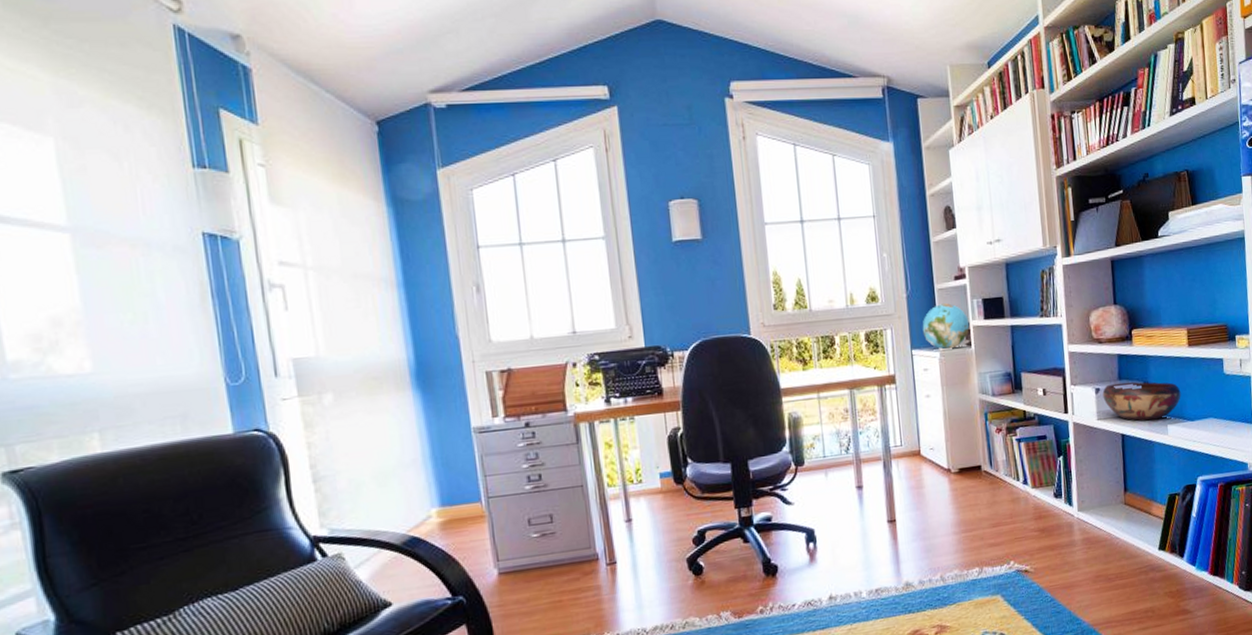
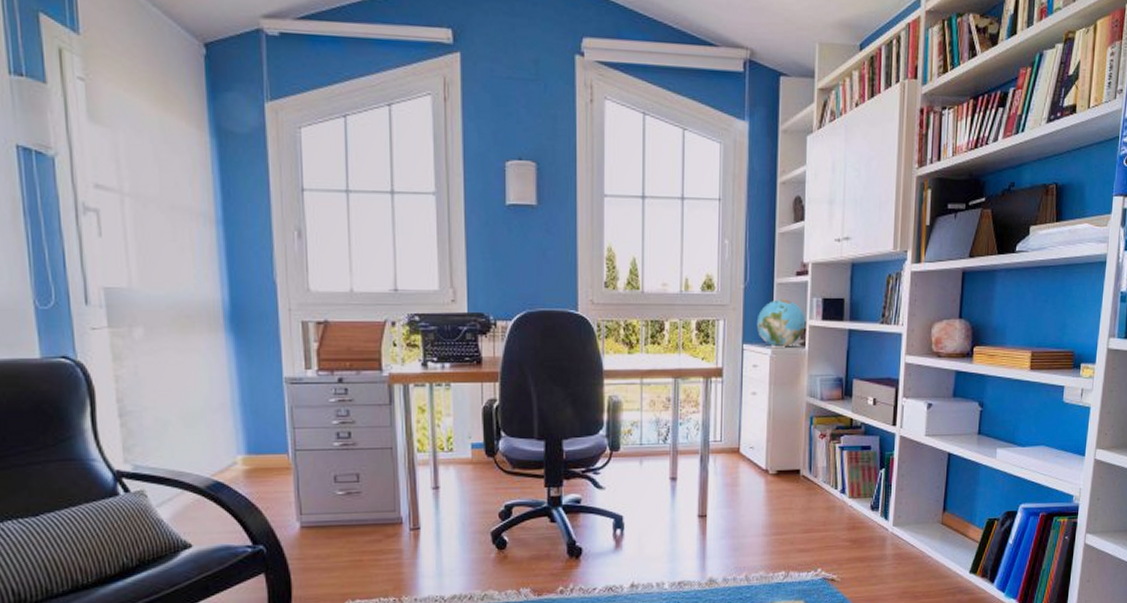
decorative bowl: present [1102,382,1181,421] -> none [934,400,1016,442]

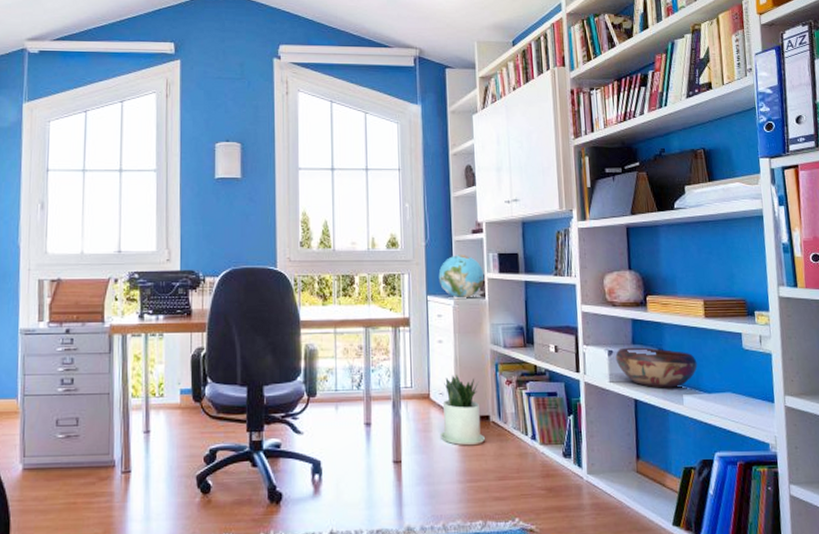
planter: none [747,428,793,500] -> present [439,375,485,446]
decorative bowl: none [934,400,1016,442] -> present [615,347,698,388]

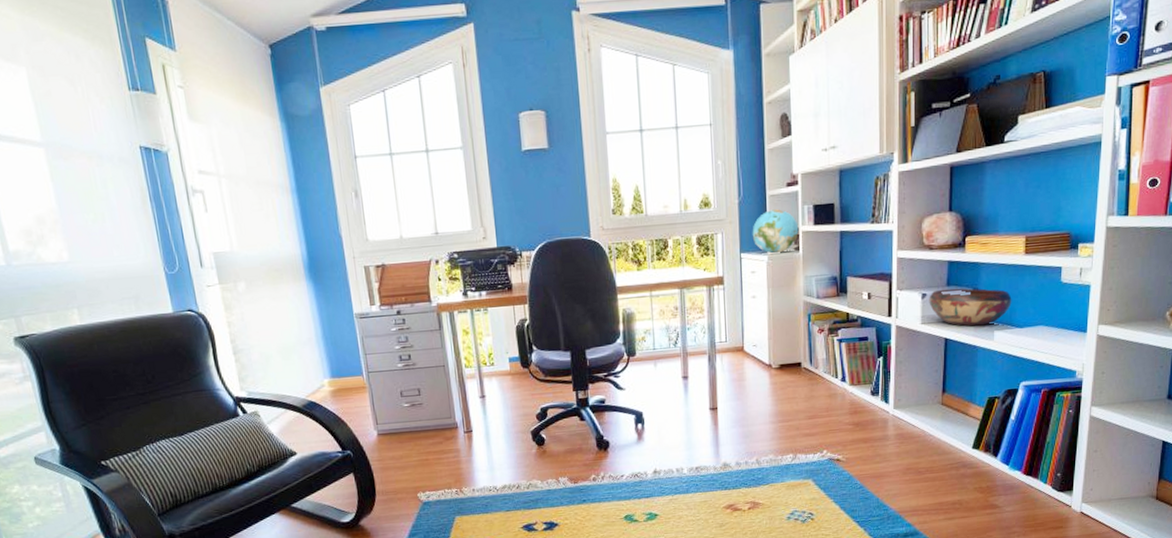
planter: present [439,375,485,446] -> none [753,327,796,391]

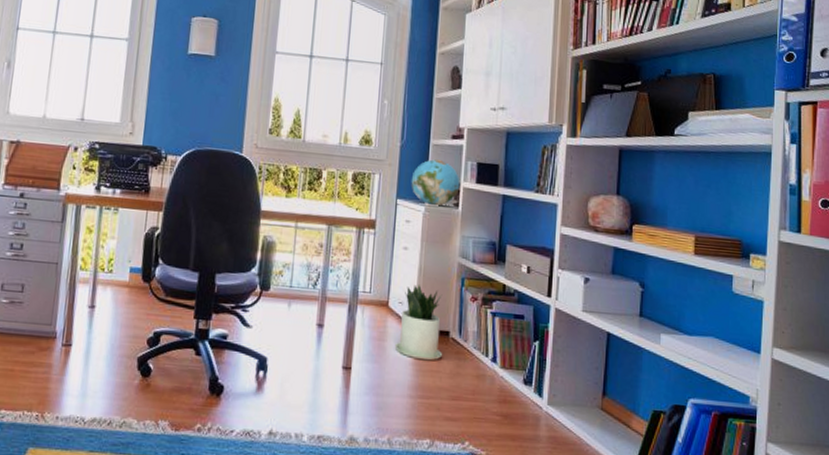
planter: none [753,327,796,391] -> present [394,284,443,361]
decorative bowl: present [929,288,1012,327] -> none [592,276,680,326]

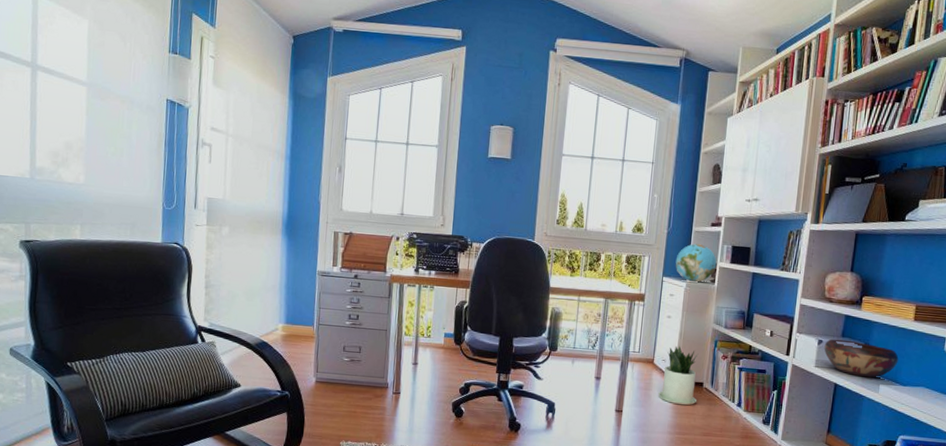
decorative bowl: none [592,276,680,326] -> present [824,339,899,378]

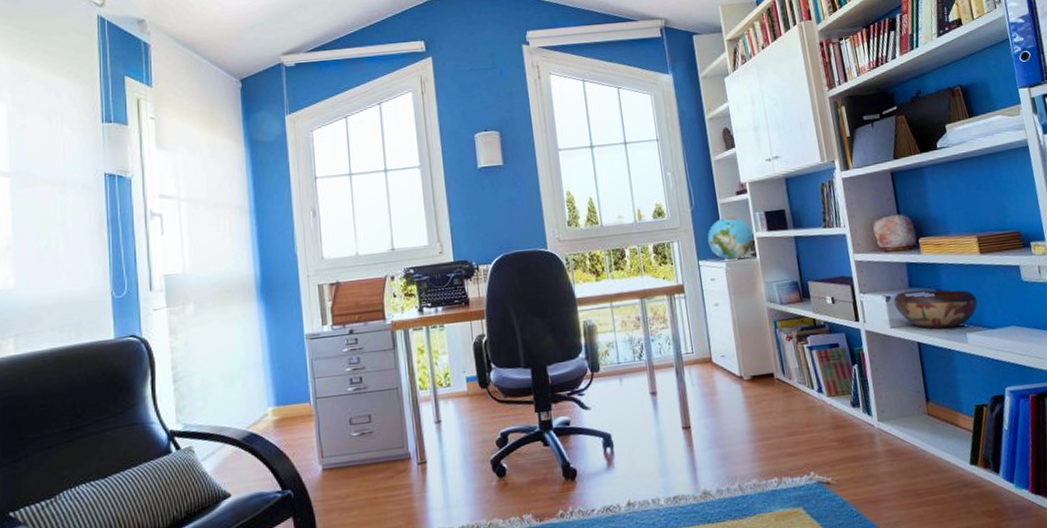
planter: present [658,346,699,406] -> none [725,336,771,406]

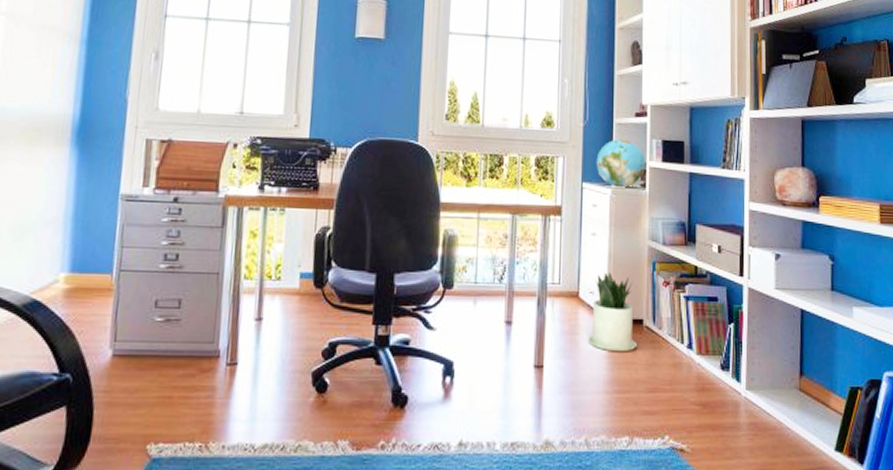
planter: none [725,336,771,406] -> present [587,272,636,352]
decorative bowl: present [893,289,978,329] -> none [783,251,870,299]

